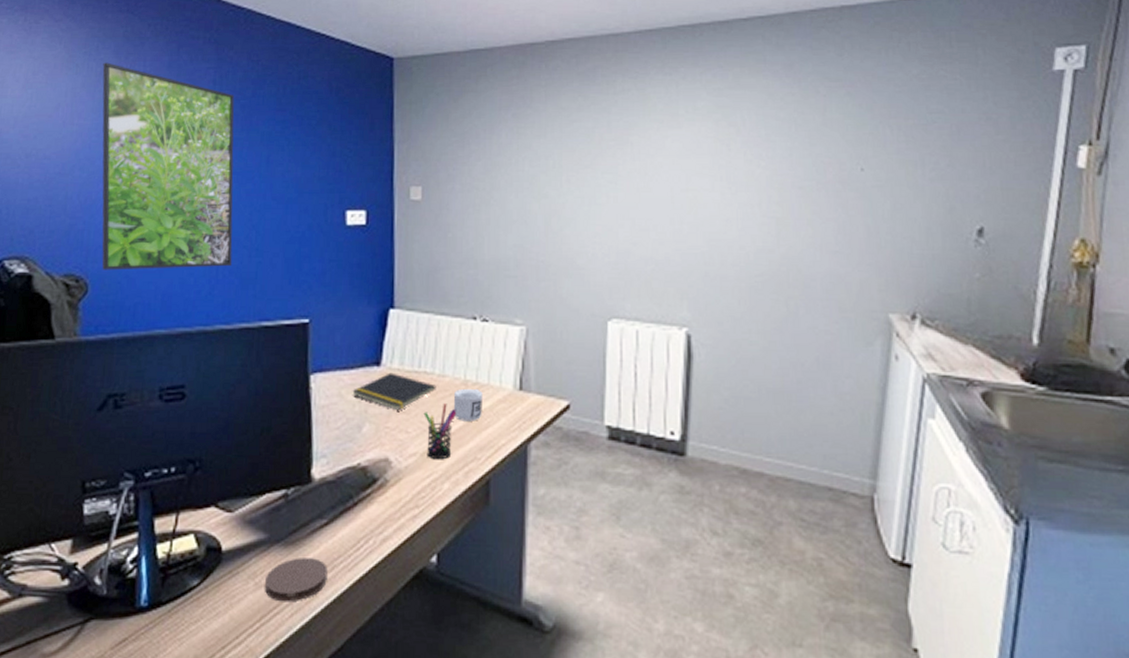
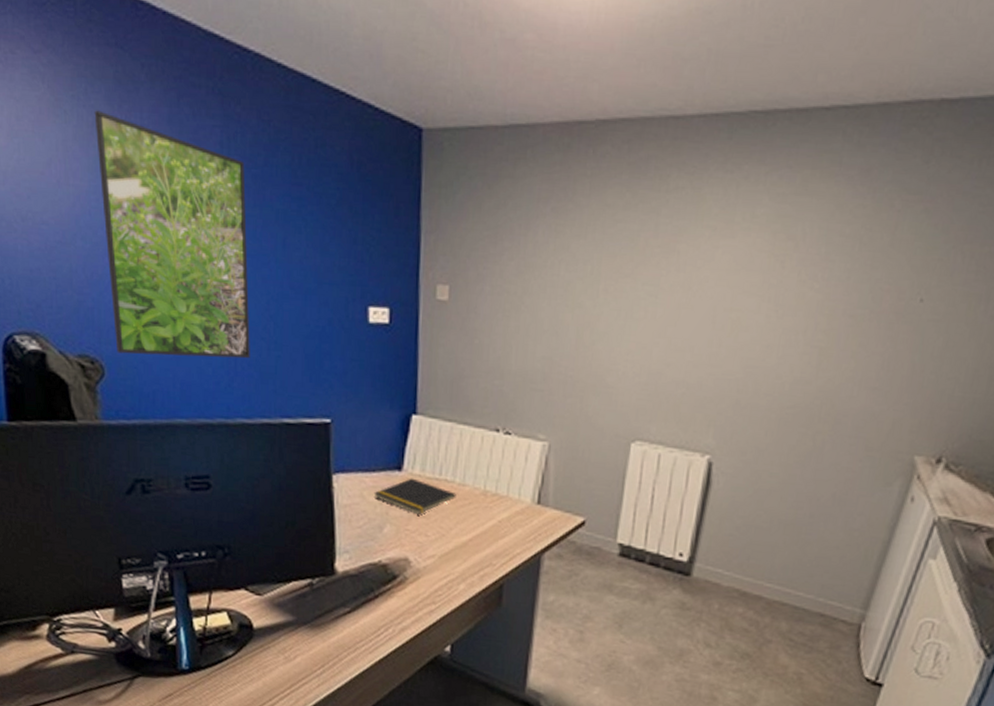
coaster: present [265,558,328,602] -> none [294,639,351,675]
pen holder: present [423,403,457,460] -> none [443,511,475,563]
mug: present [453,388,483,421] -> none [471,498,501,530]

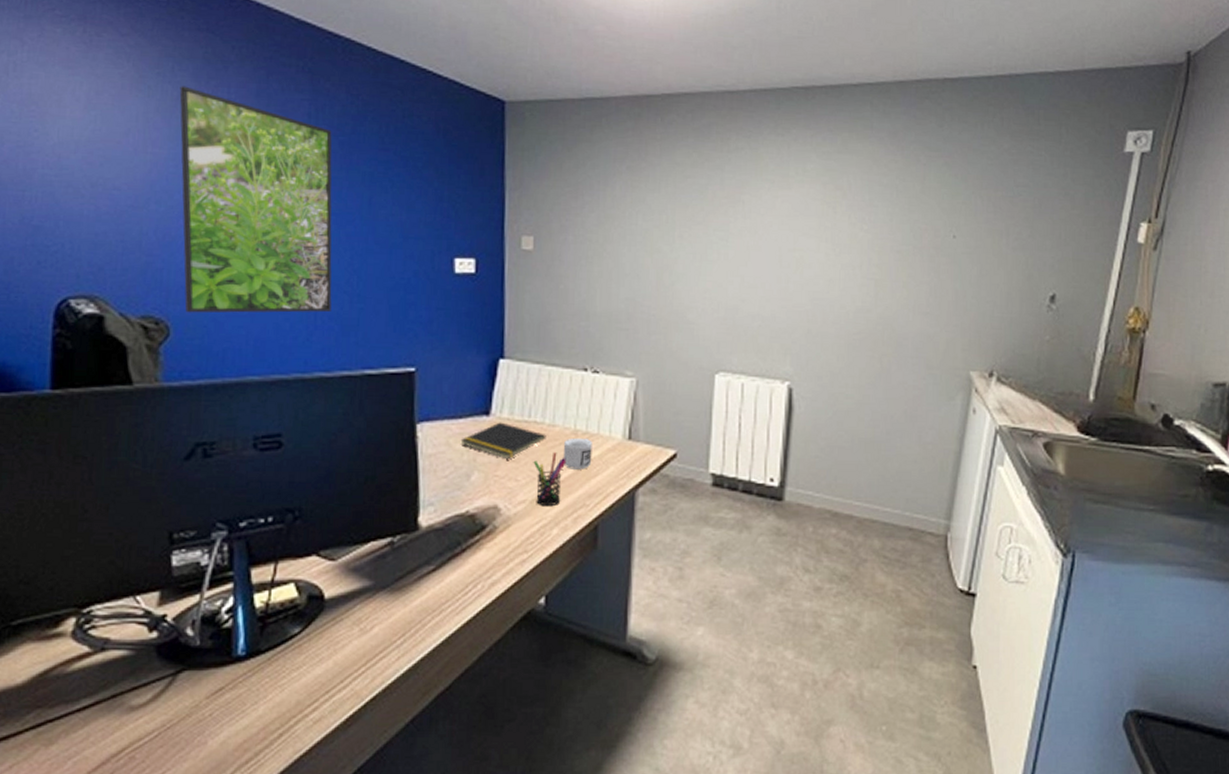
pen holder: none [443,511,475,563] -> present [533,452,567,507]
mug: none [471,498,501,530] -> present [563,437,592,470]

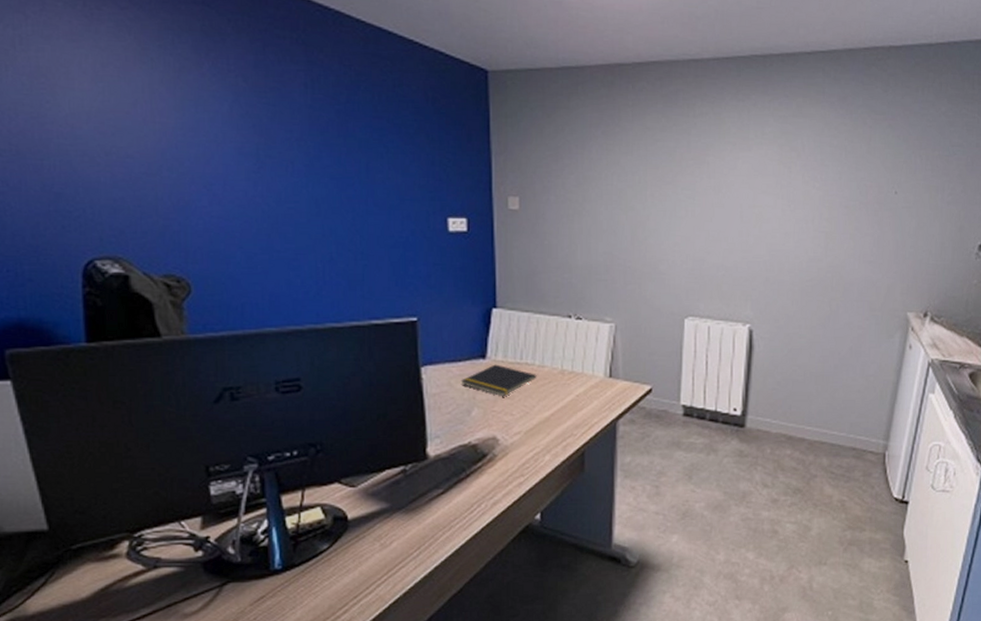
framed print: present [179,86,332,313] -> none [181,58,338,272]
pen holder: present [533,452,567,507] -> none [526,390,555,437]
mug: present [563,437,592,470] -> none [552,376,578,404]

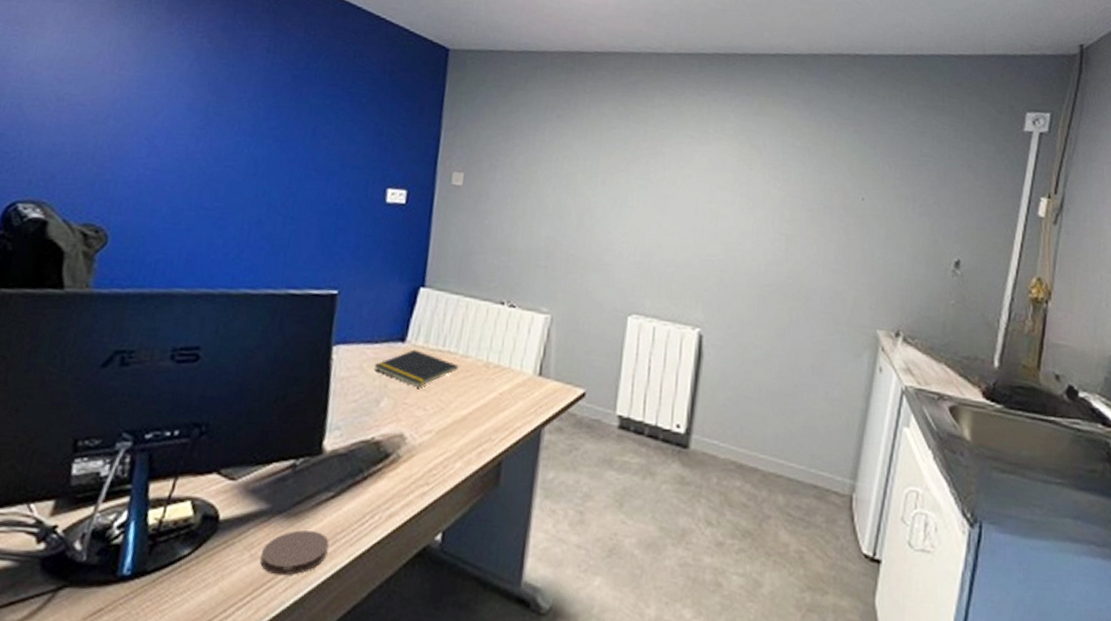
coaster: none [390,521,446,558] -> present [260,530,329,576]

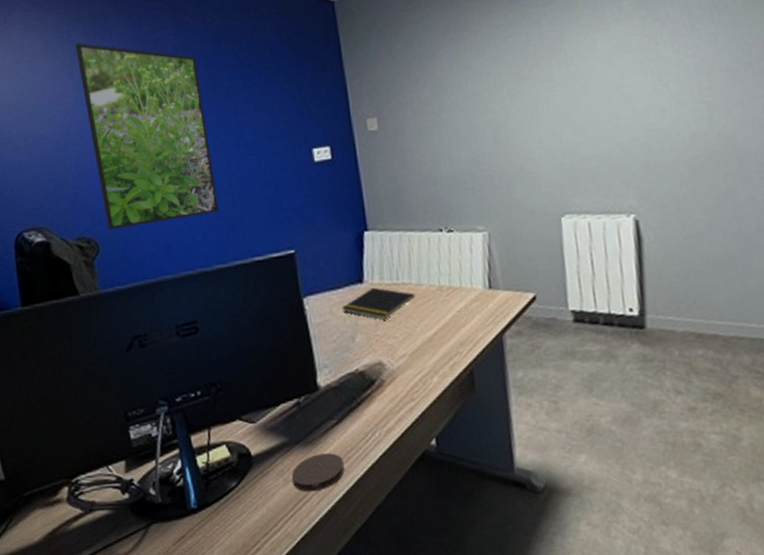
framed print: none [125,17,287,232] -> present [75,43,219,230]

